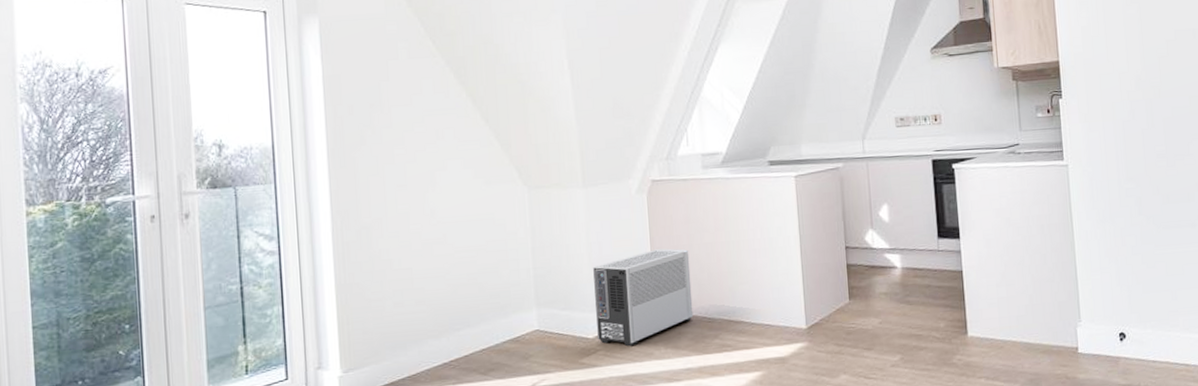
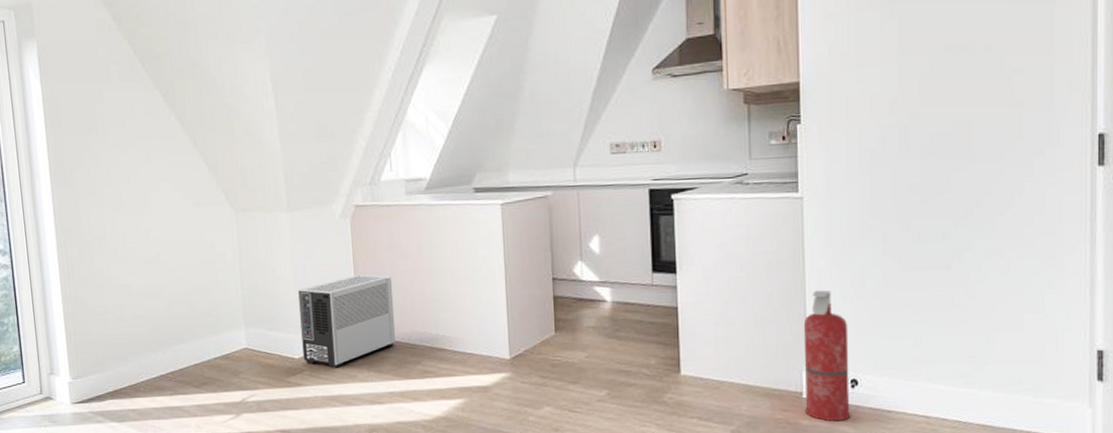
fire extinguisher: none [1075,250,1122,374] -> present [803,290,851,422]

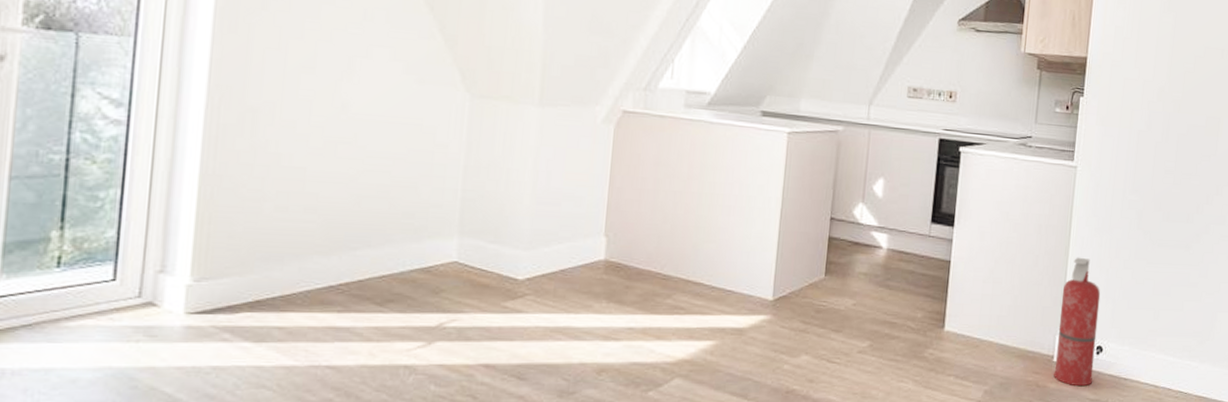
air purifier: present [297,274,396,368] -> none [527,189,654,295]

